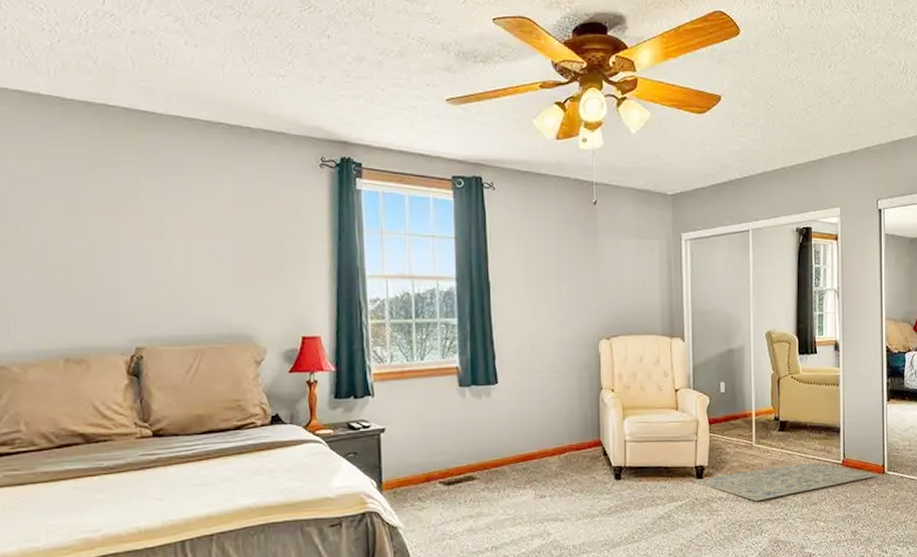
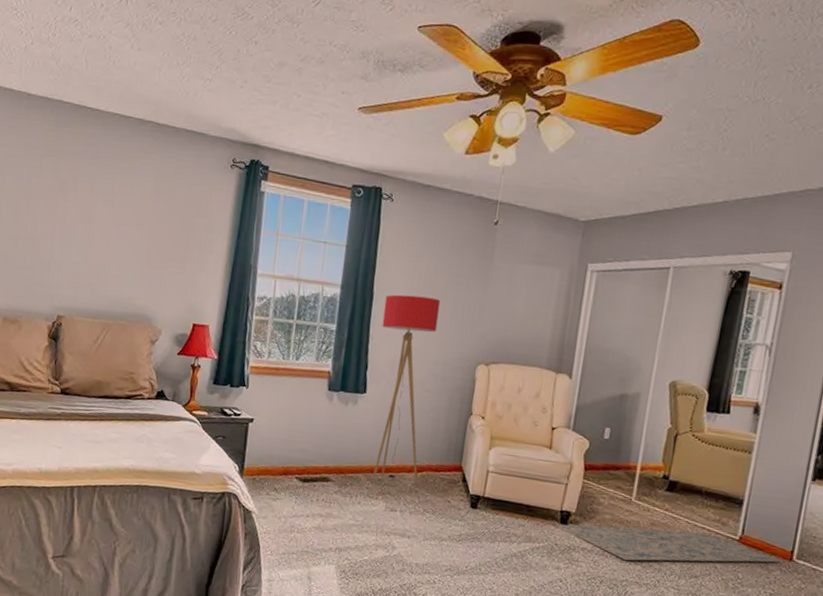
floor lamp: none [502,280,562,473] -> present [371,294,441,486]

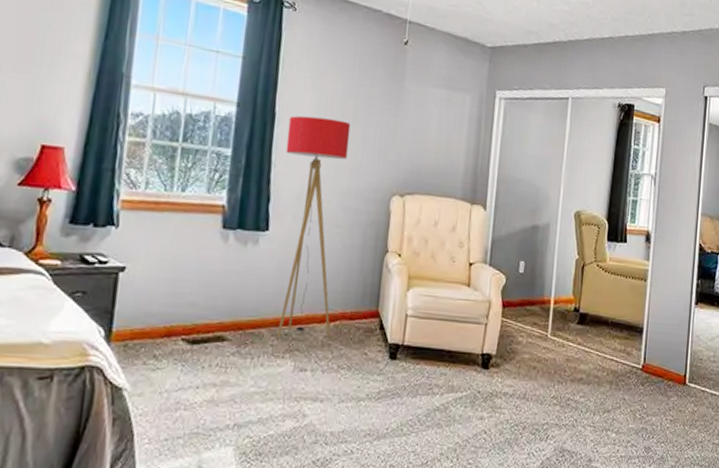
rug: present [556,524,784,563] -> none [477,364,679,401]

